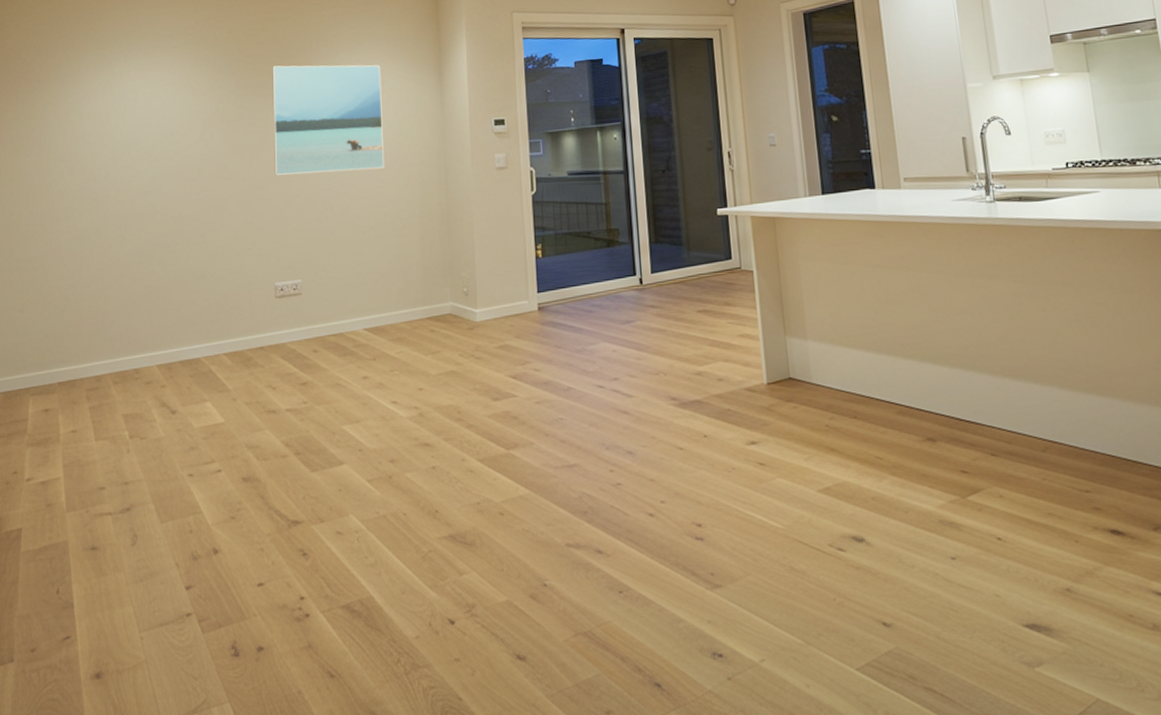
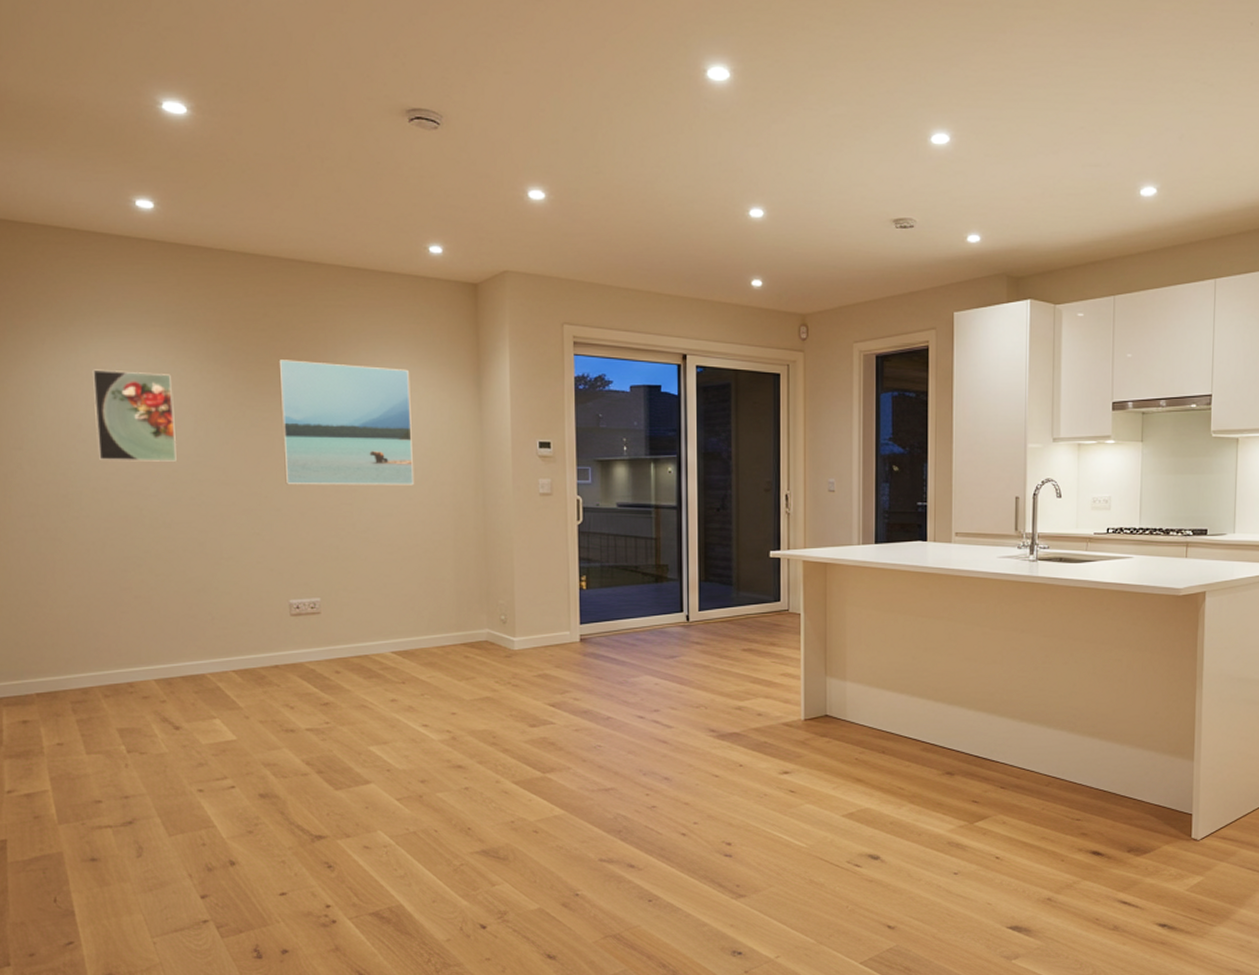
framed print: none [123,86,186,166] -> present [93,369,177,462]

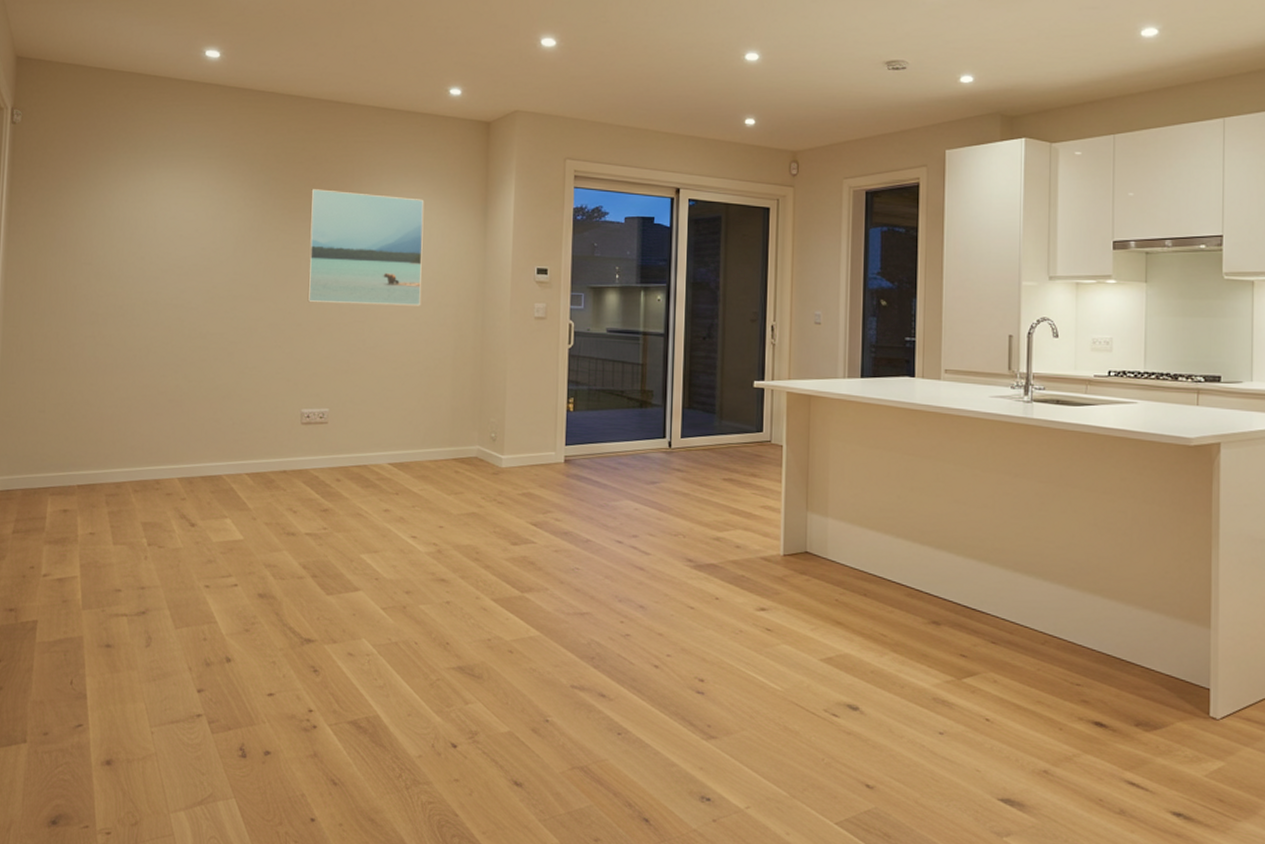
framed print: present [93,369,177,462] -> none [152,195,219,279]

